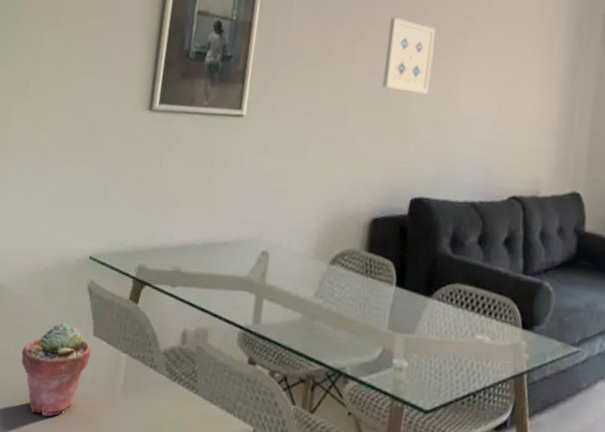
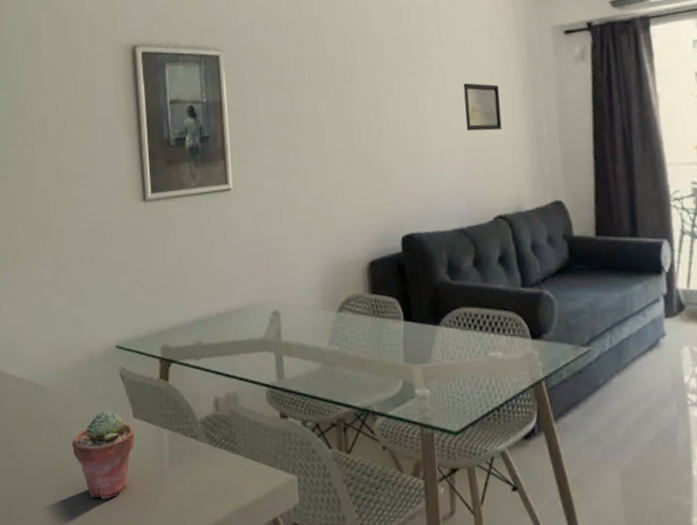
wall art: present [382,18,435,94] -> none [350,70,398,138]
wall art: none [498,54,540,109] -> present [463,83,502,131]

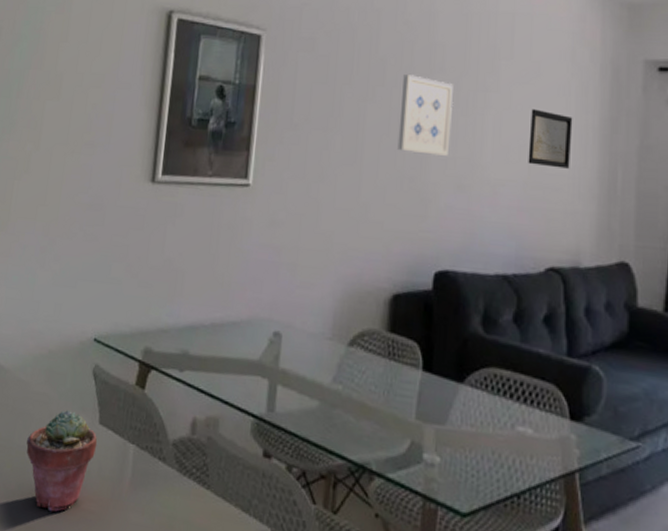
wall art: none [350,70,398,138] -> present [397,74,454,156]

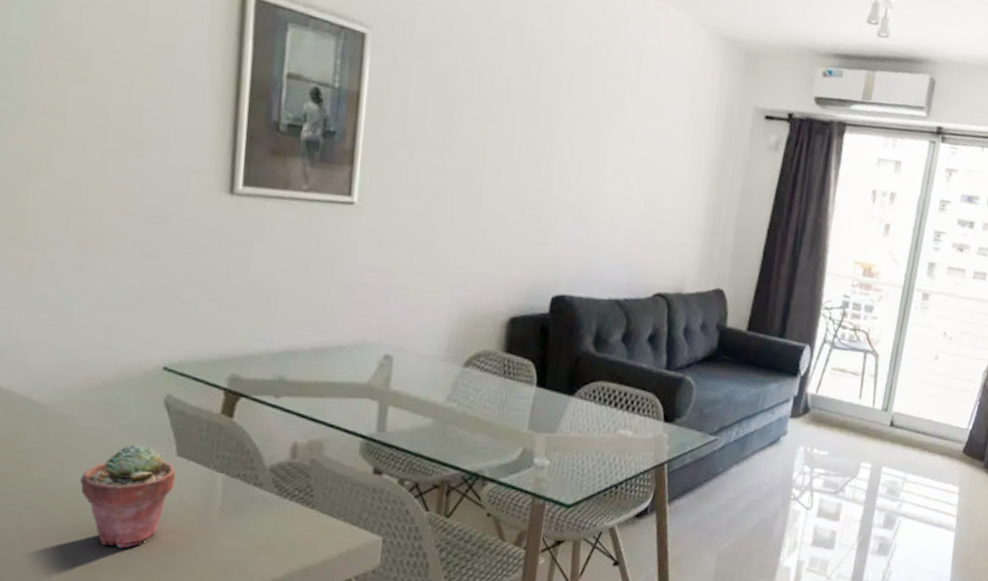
wall art: present [397,74,454,156] -> none [519,97,579,185]
wall art: present [528,109,573,169] -> none [645,145,688,204]

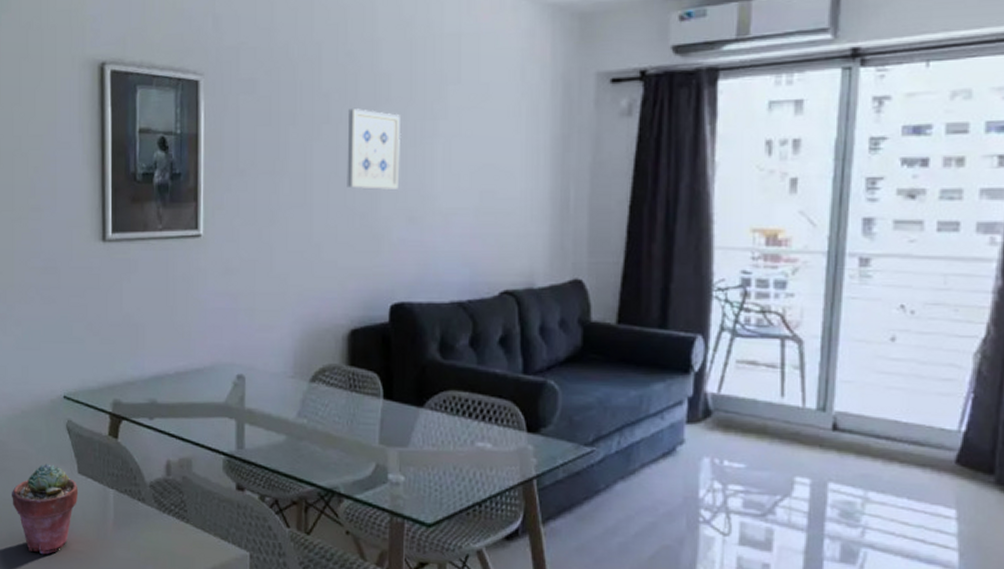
wall art: none [519,97,579,185] -> present [347,109,402,190]

